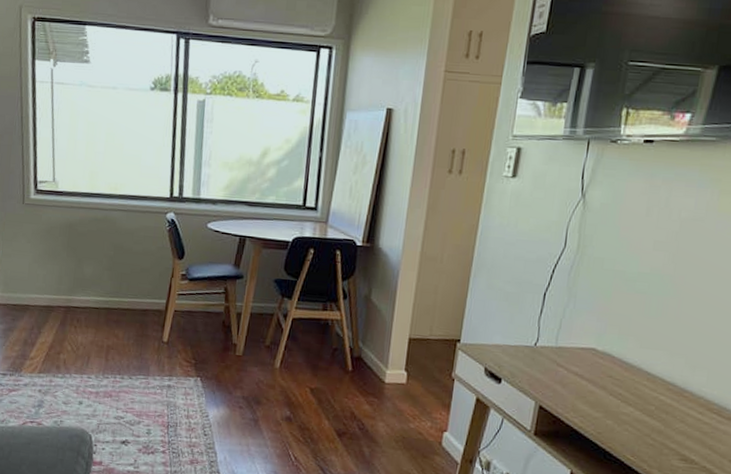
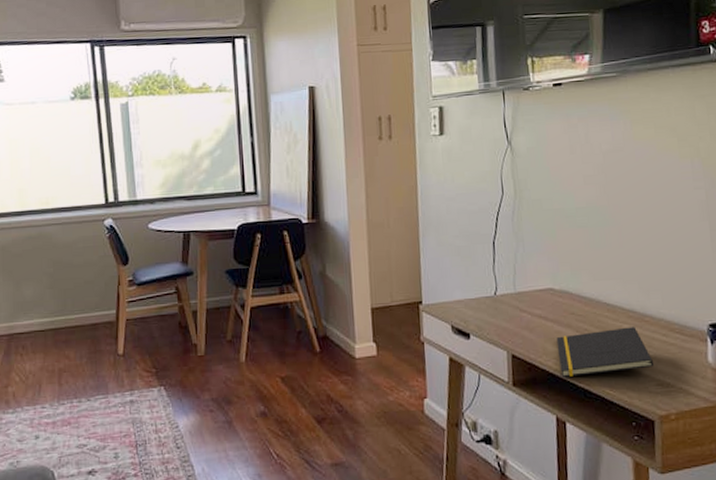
notepad: none [585,396,683,442] -> present [556,327,655,377]

